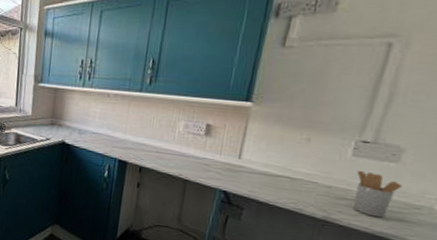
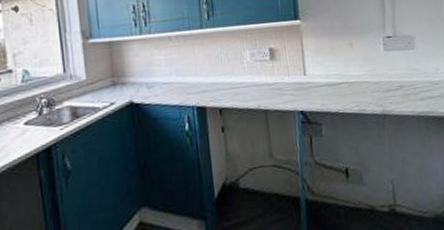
utensil holder: present [353,170,403,218] -> none [391,61,423,100]

